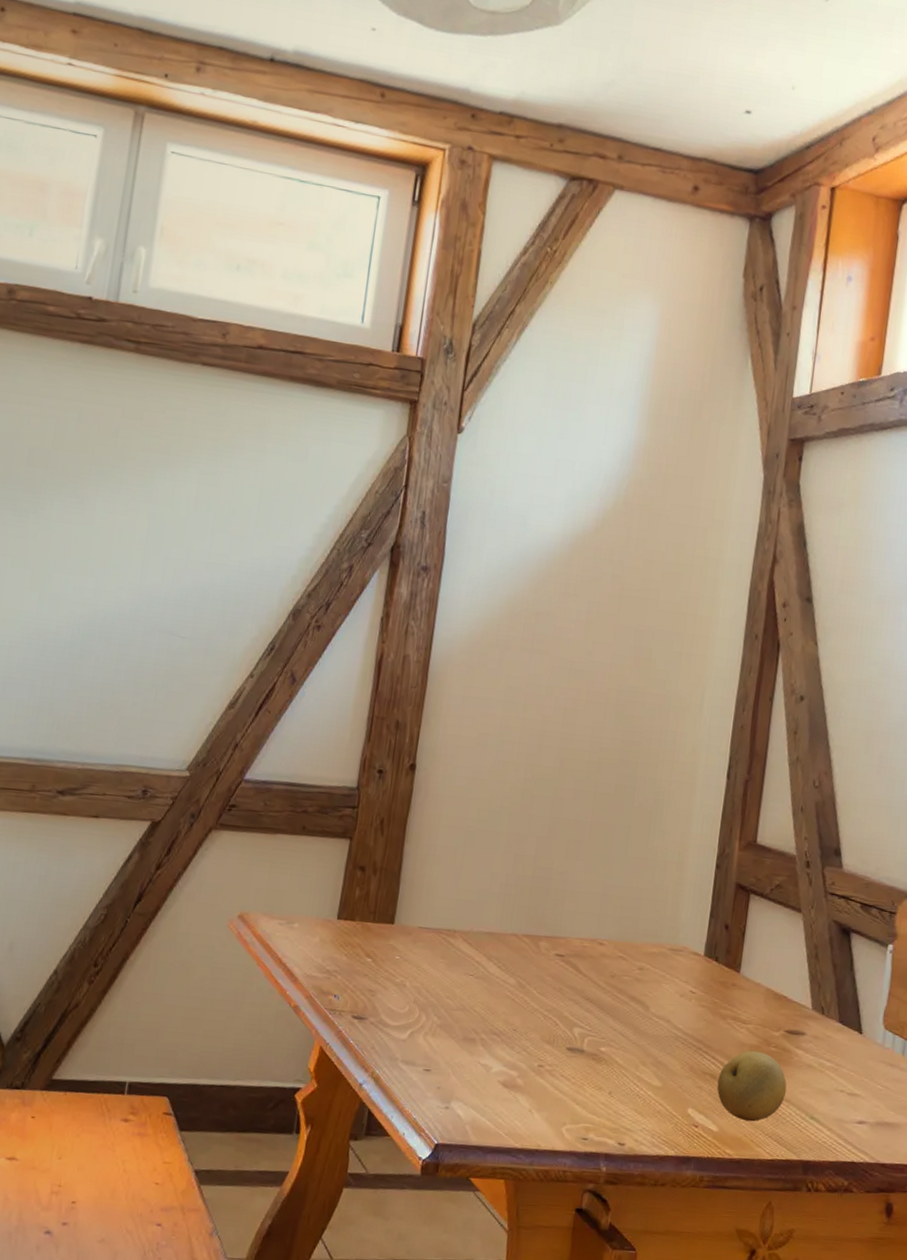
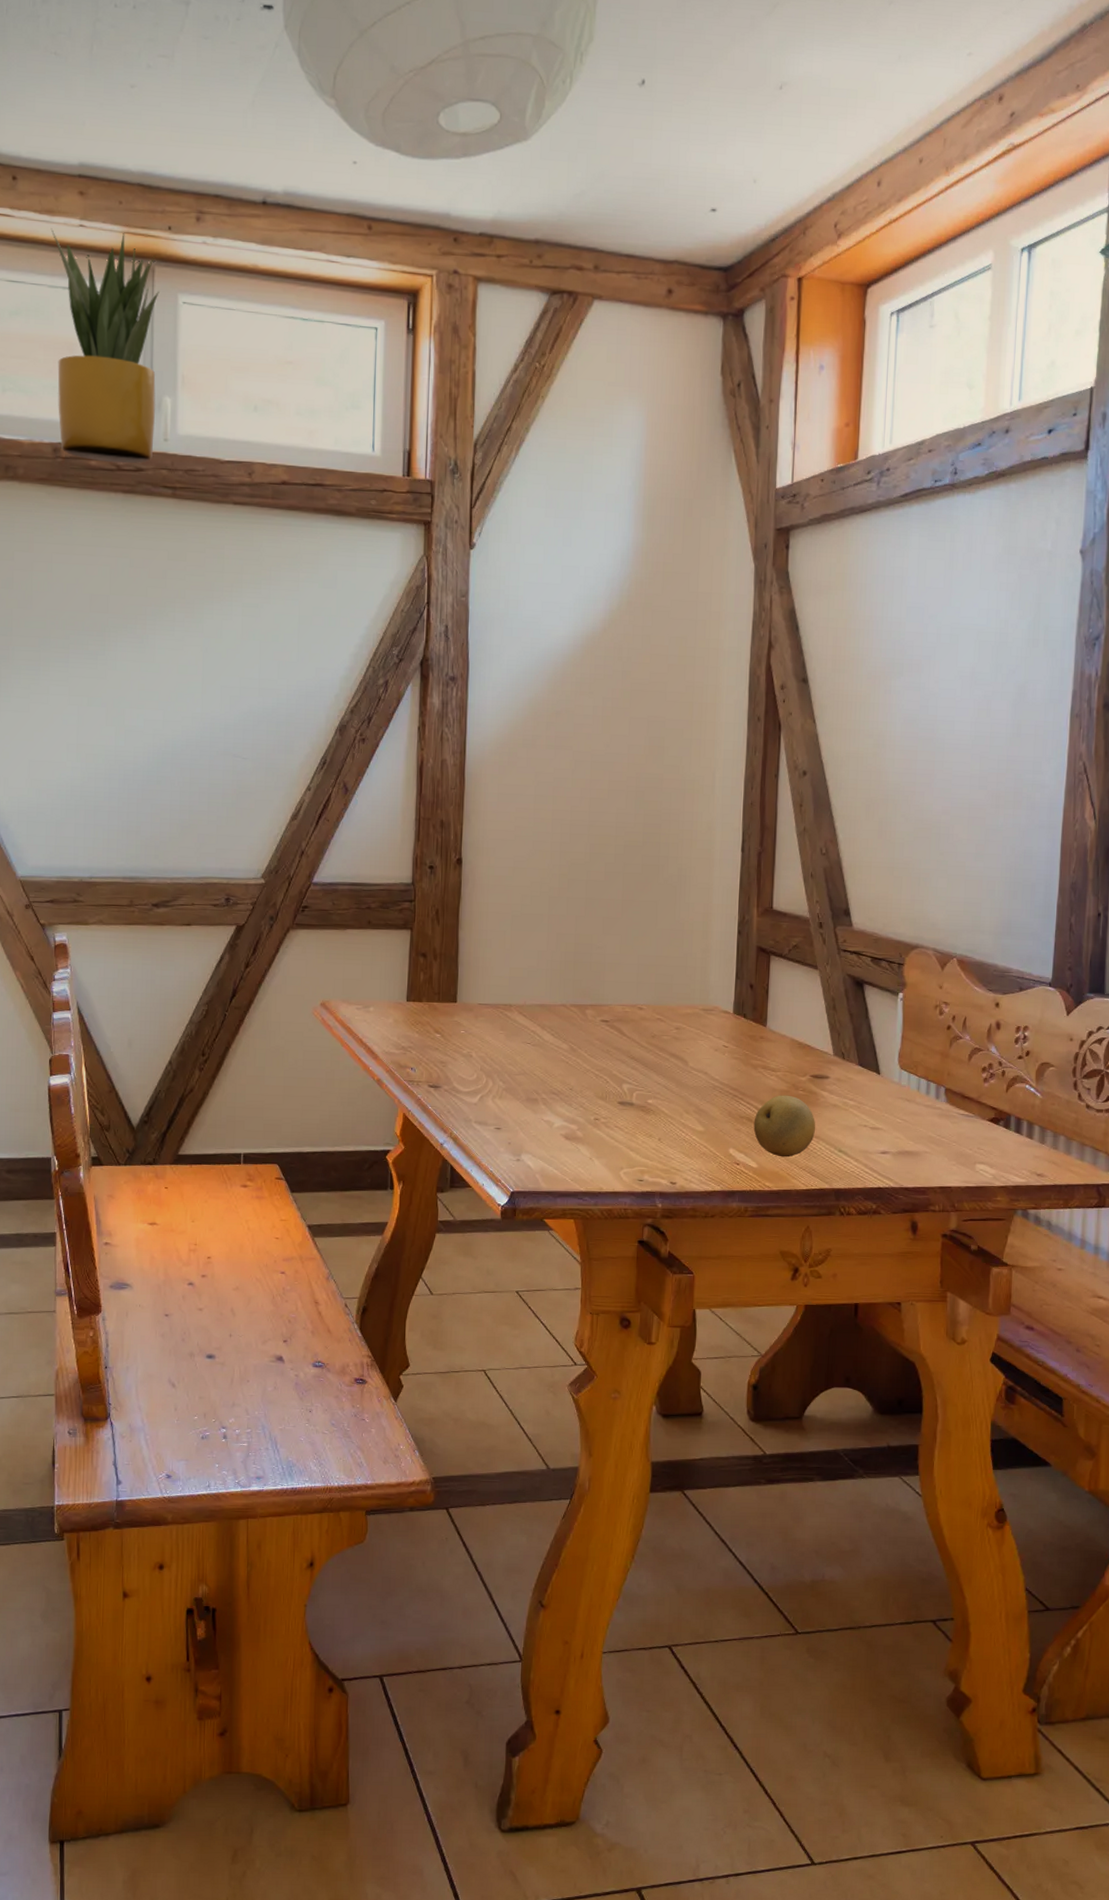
planter: none [17,64,147,314] -> present [51,228,160,464]

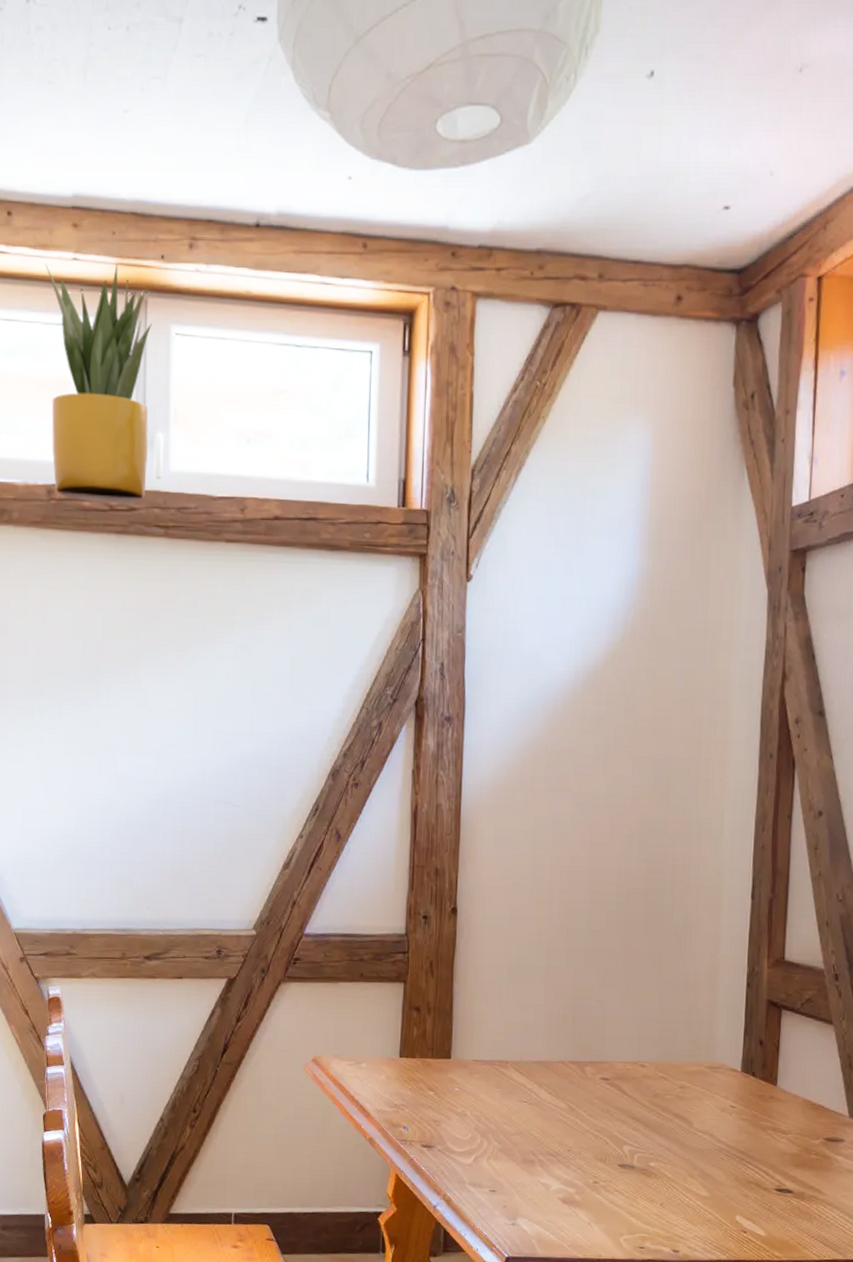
fruit: present [753,1095,816,1158] -> none [762,1159,830,1226]

